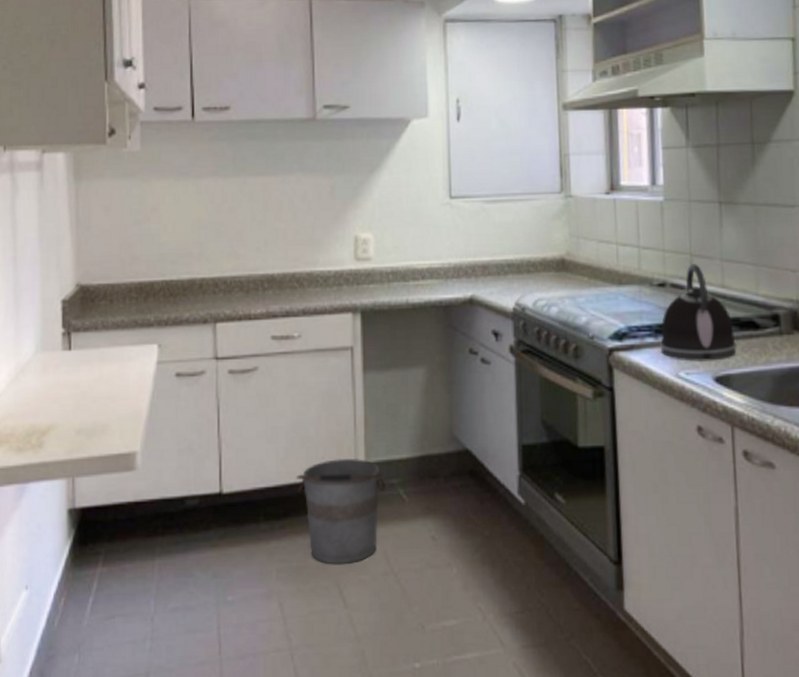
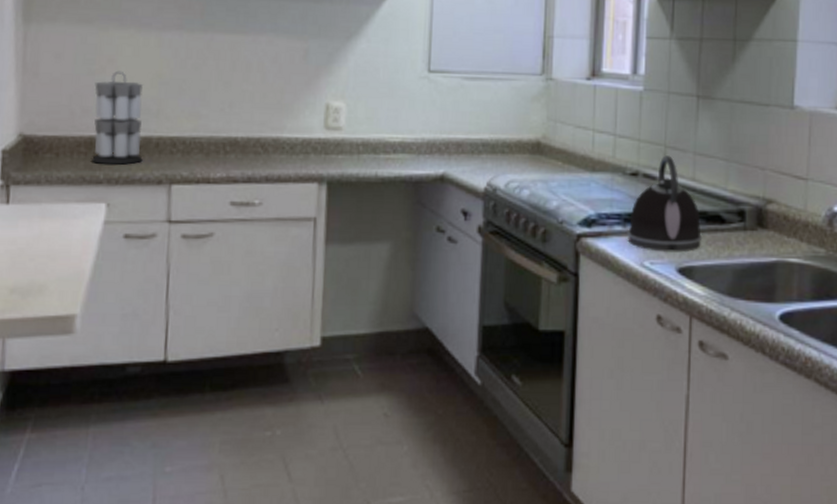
spice rack: none [141,218,189,308] -> present [92,70,143,166]
bucket: present [296,458,387,565] -> none [247,330,342,439]

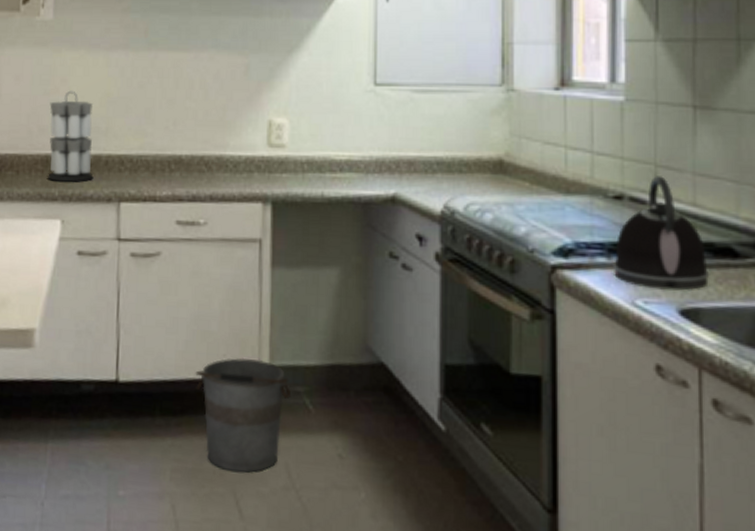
bucket: none [247,330,342,439] -> present [195,357,292,474]

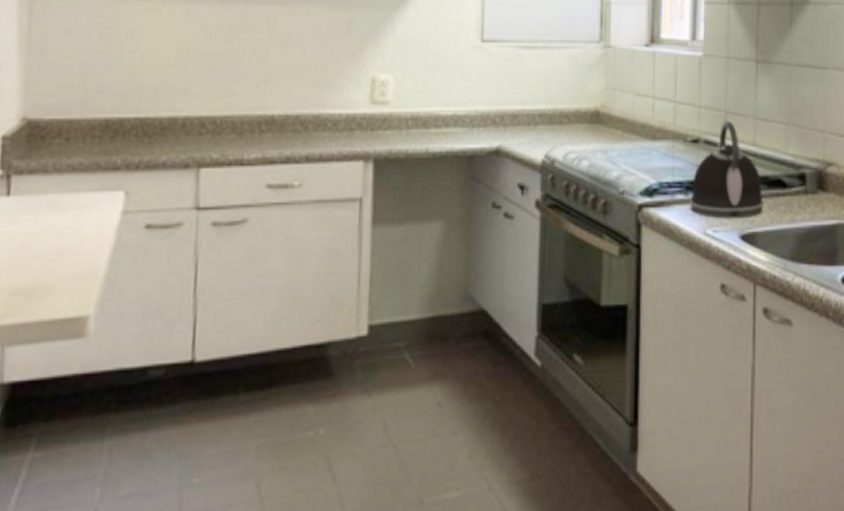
spice rack: present [48,90,94,183] -> none [108,46,167,150]
bucket: present [195,357,292,474] -> none [285,319,391,438]

